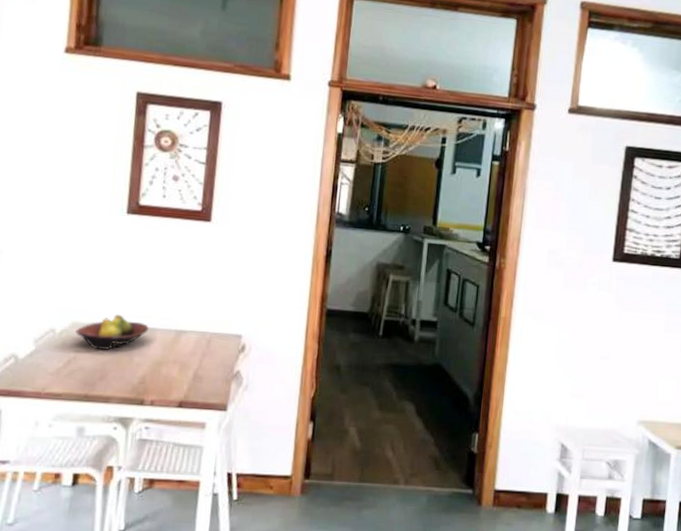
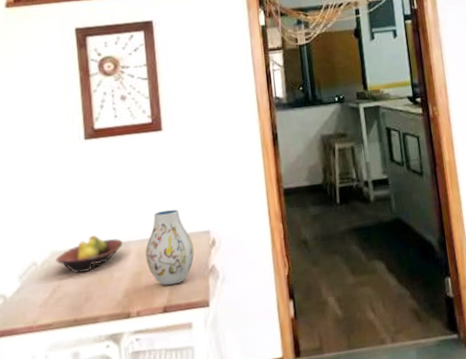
vase: none [169,304,222,382] -> present [145,209,194,286]

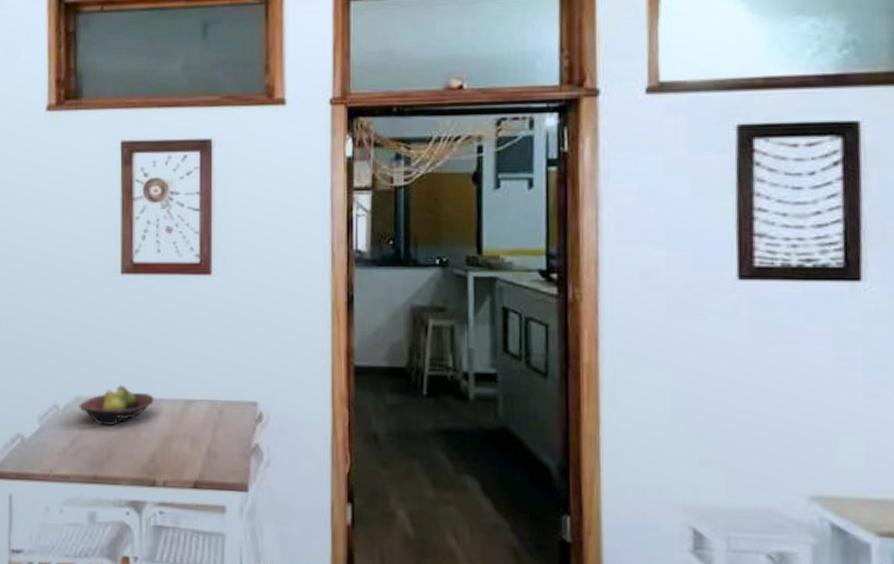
vase: present [145,209,194,286] -> none [178,369,236,459]

